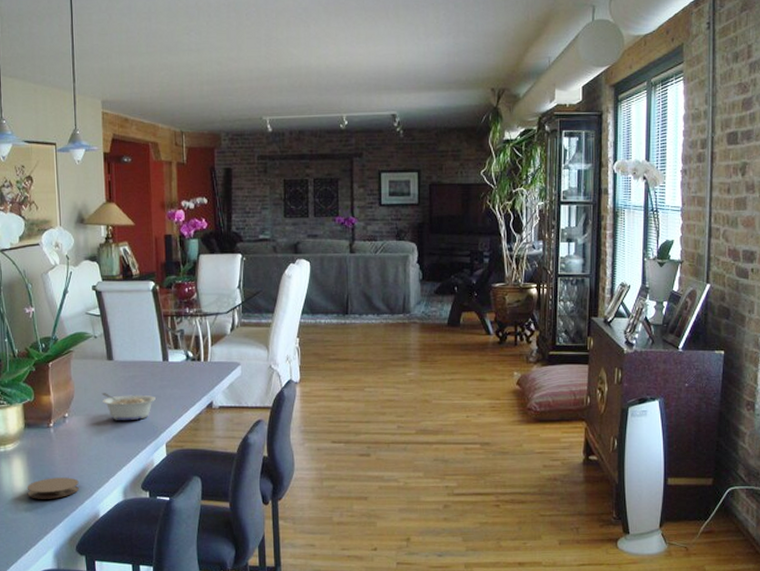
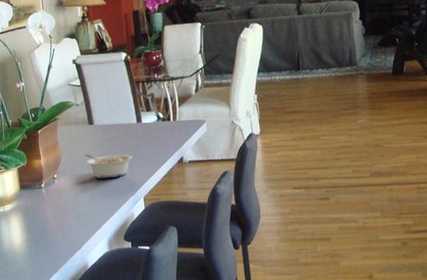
coaster: present [27,477,79,499] -> none [24,232,69,253]

